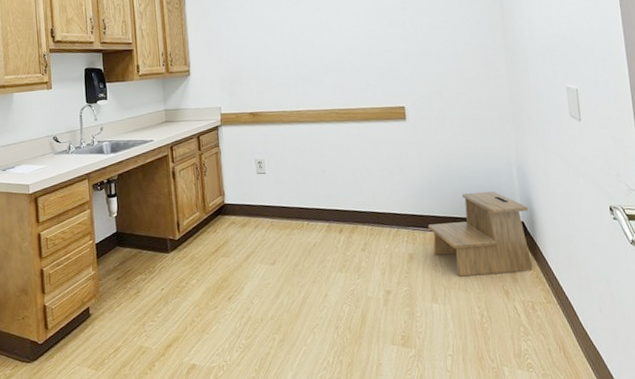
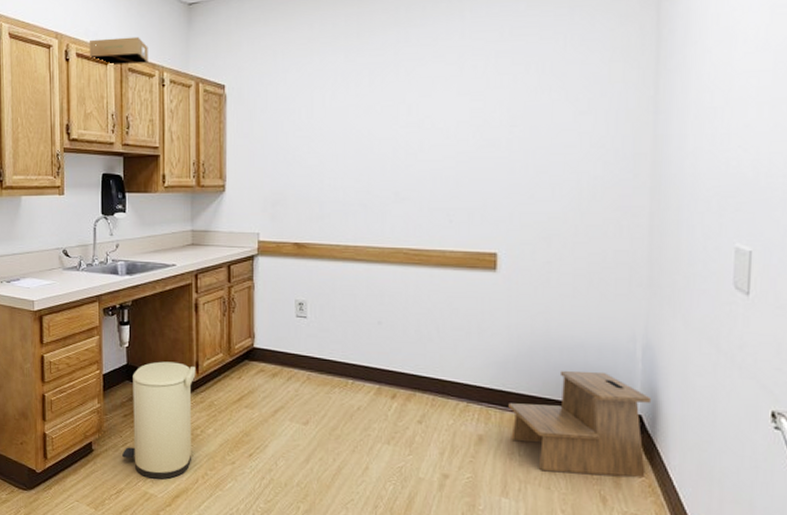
pedal bin: none [117,224,180,333] -> present [121,361,196,480]

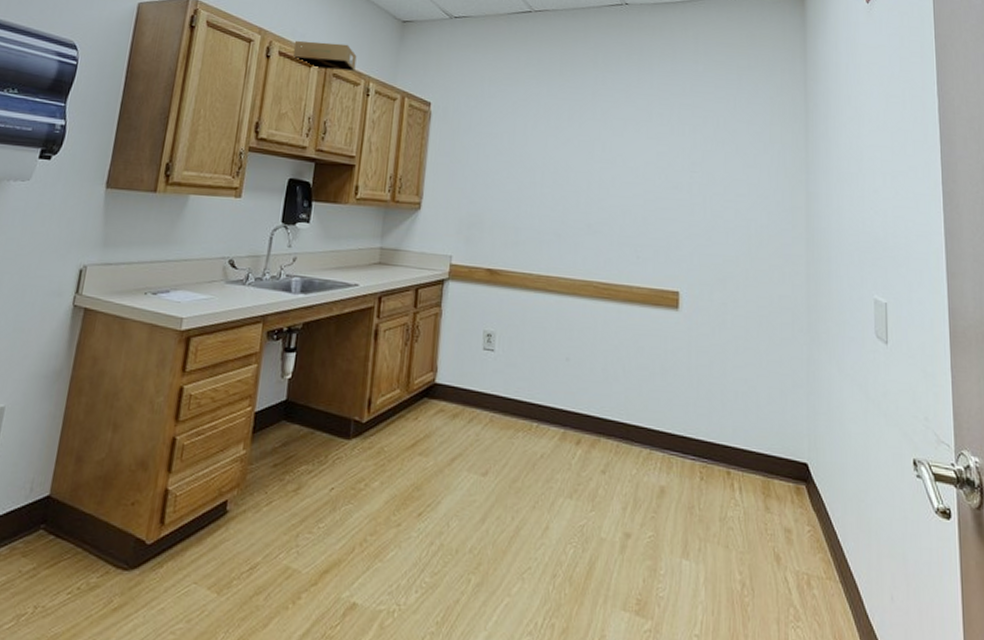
pedal bin: present [121,361,196,480] -> none [263,397,368,549]
step stool: present [508,371,652,477] -> none [689,416,816,531]

